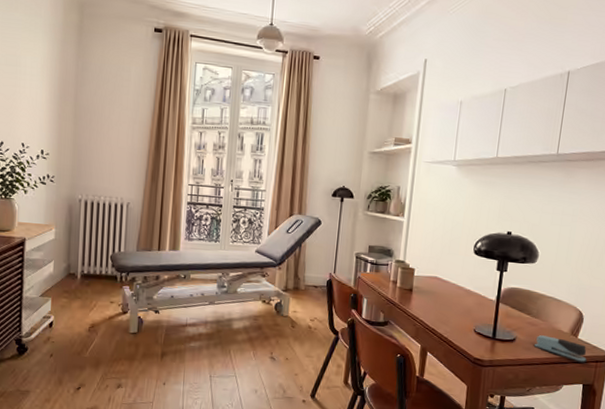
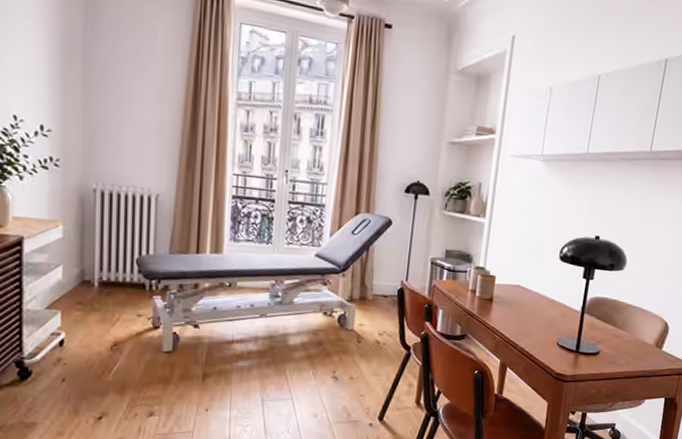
stapler: present [533,335,588,363] -> none [617,347,671,376]

